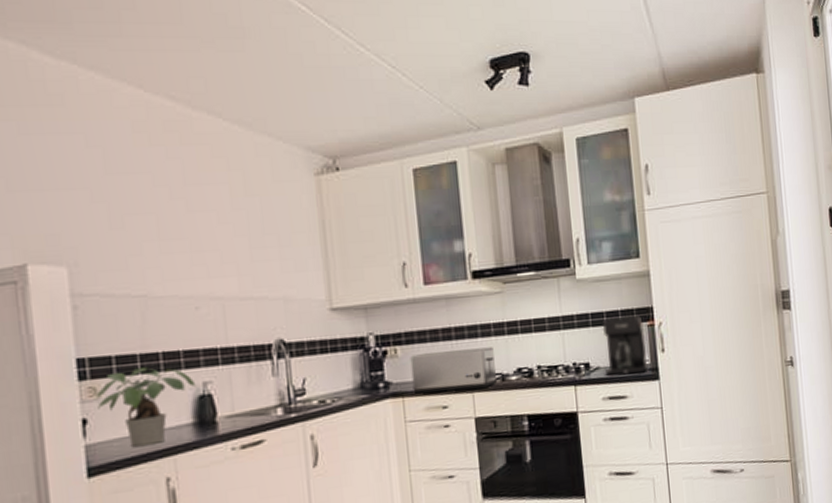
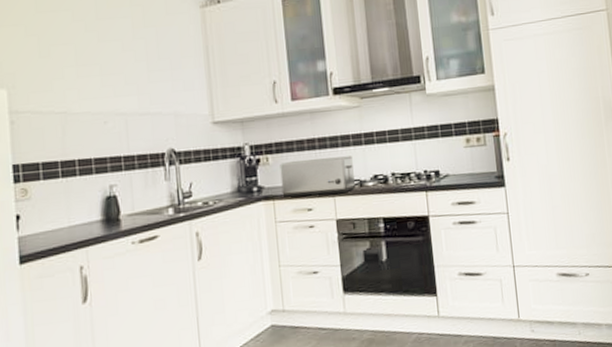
potted plant: present [96,367,197,448] -> none [27,172,104,240]
coffee maker: present [602,316,649,377] -> none [450,127,495,183]

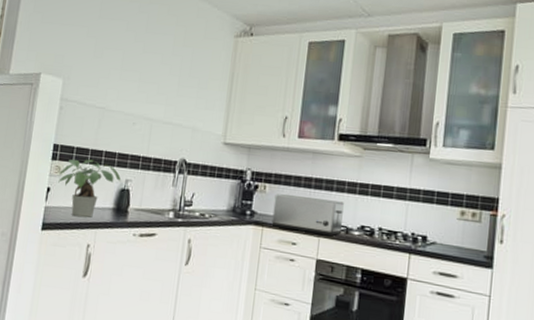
potted plant: none [27,172,104,240] -> present [58,159,121,218]

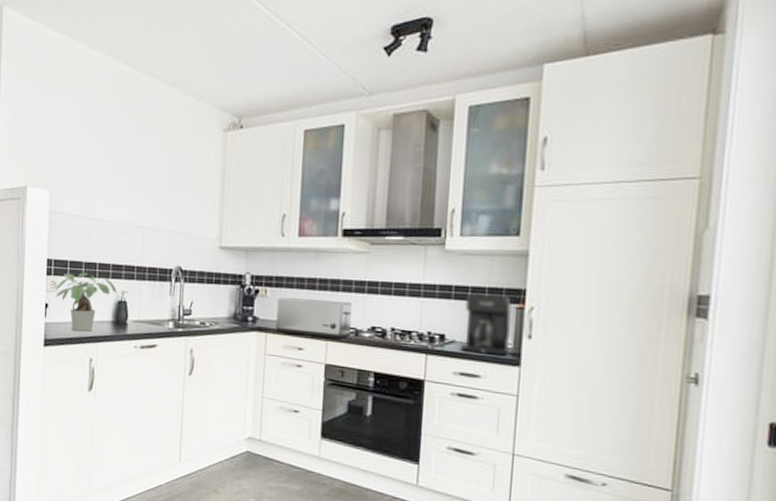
coffee maker: none [439,200,487,259] -> present [459,294,512,357]

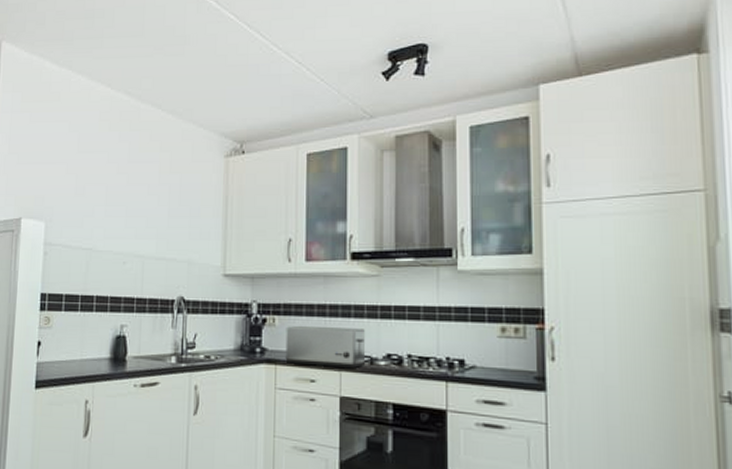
potted plant: present [55,272,118,332] -> none [49,306,116,371]
coffee maker: present [459,294,512,357] -> none [481,316,534,382]

